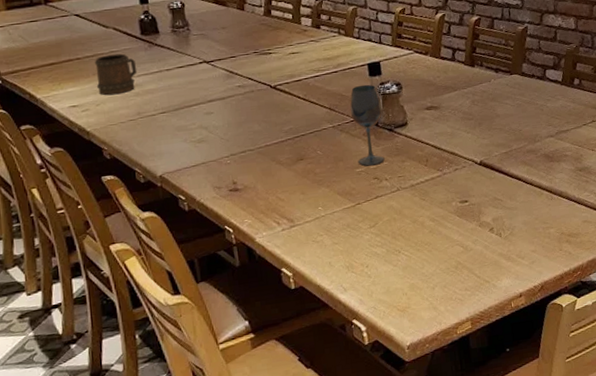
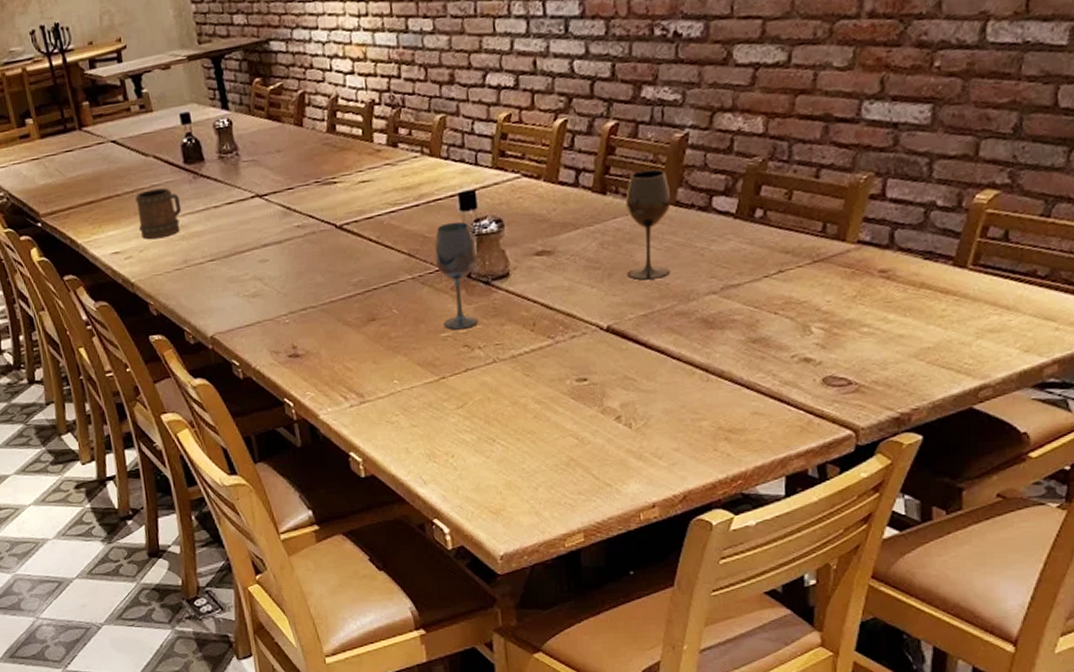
wineglass: none [488,50,522,128] -> present [625,169,672,280]

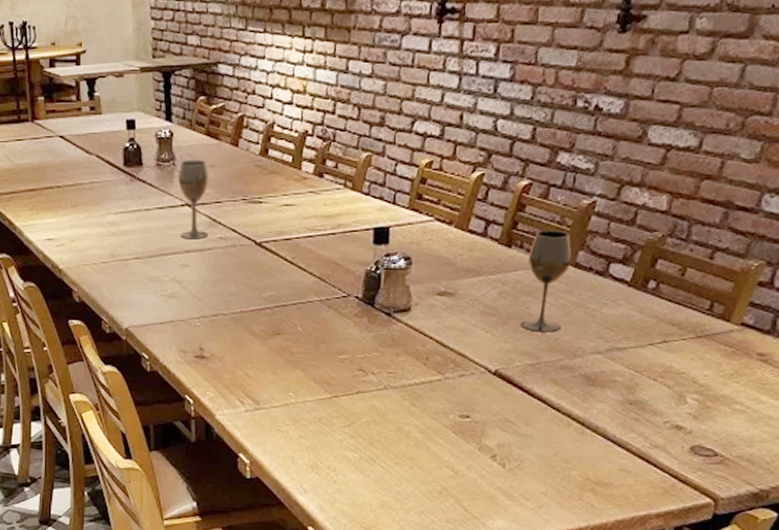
beer mug: present [134,187,182,240] -> none [73,185,116,232]
wine glass: none [243,146,284,233] -> present [178,159,208,239]
wineglass: present [434,221,478,330] -> none [343,254,382,354]

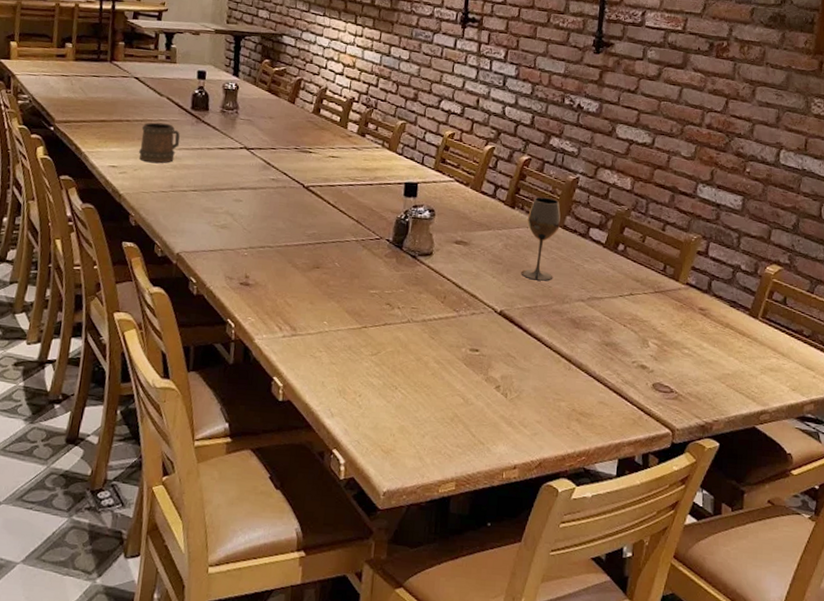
beer mug: none [73,185,116,232] -> present [138,122,180,163]
wine glass: present [178,159,208,239] -> none [237,110,267,179]

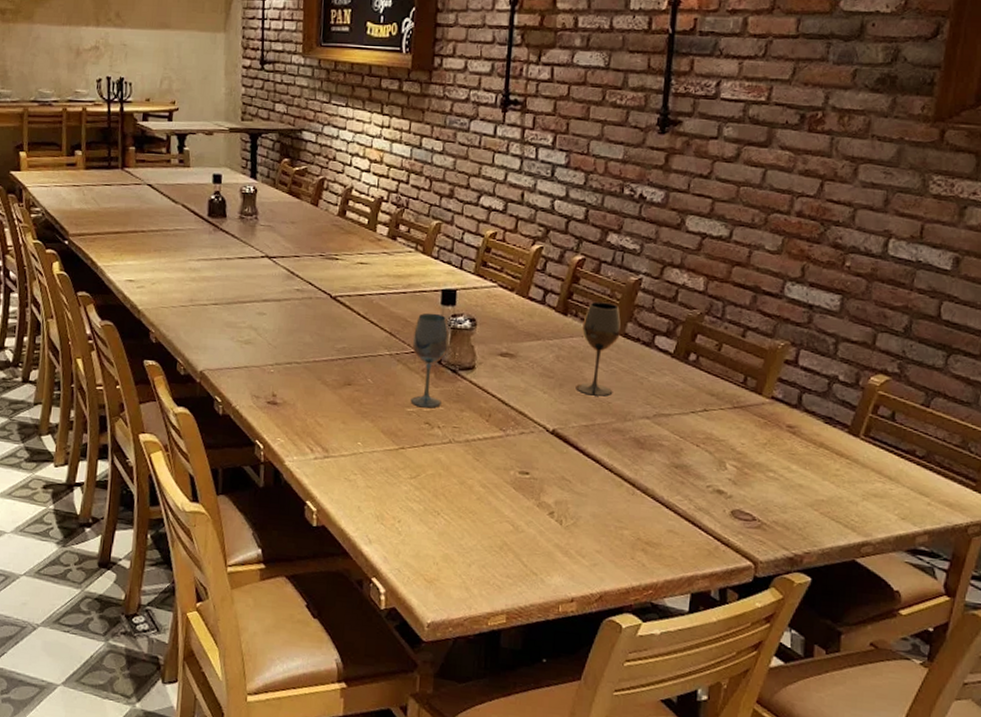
beer mug: present [138,122,180,163] -> none [155,232,198,276]
wineglass: none [373,203,410,290] -> present [410,313,449,408]

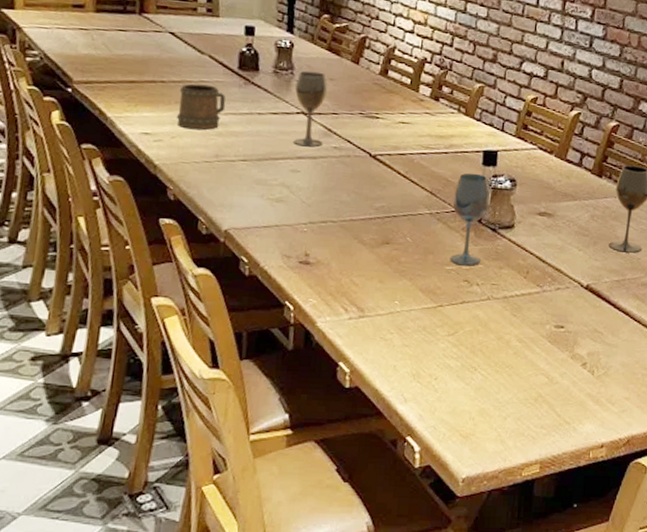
beer mug: none [155,232,198,276] -> present [176,83,226,130]
wine glass: none [259,215,289,290] -> present [294,70,327,147]

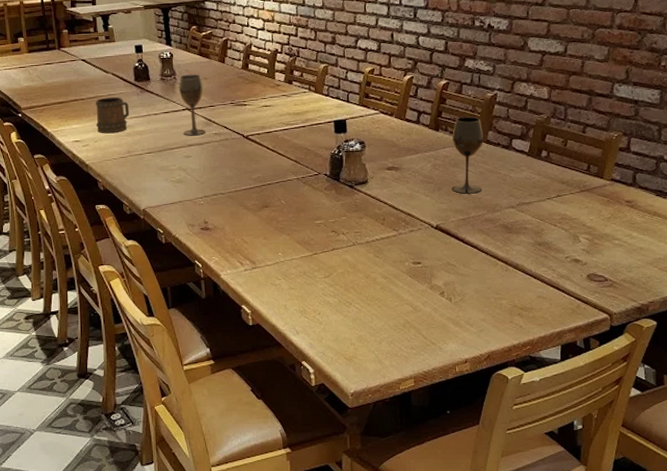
wineglass: present [450,173,490,266] -> none [314,141,344,219]

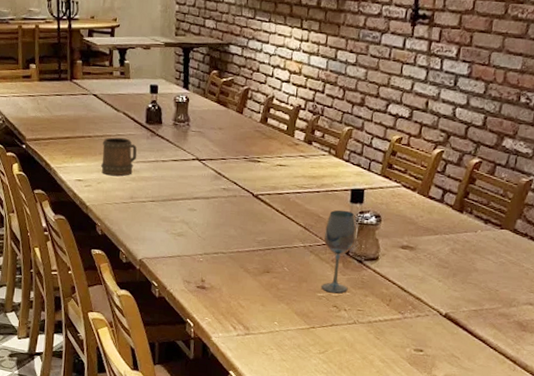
wine glass: present [179,74,205,136] -> none [191,122,217,189]
wineglass: none [314,141,344,219] -> present [321,210,357,293]
wineglass: present [451,116,484,194] -> none [467,200,512,285]

